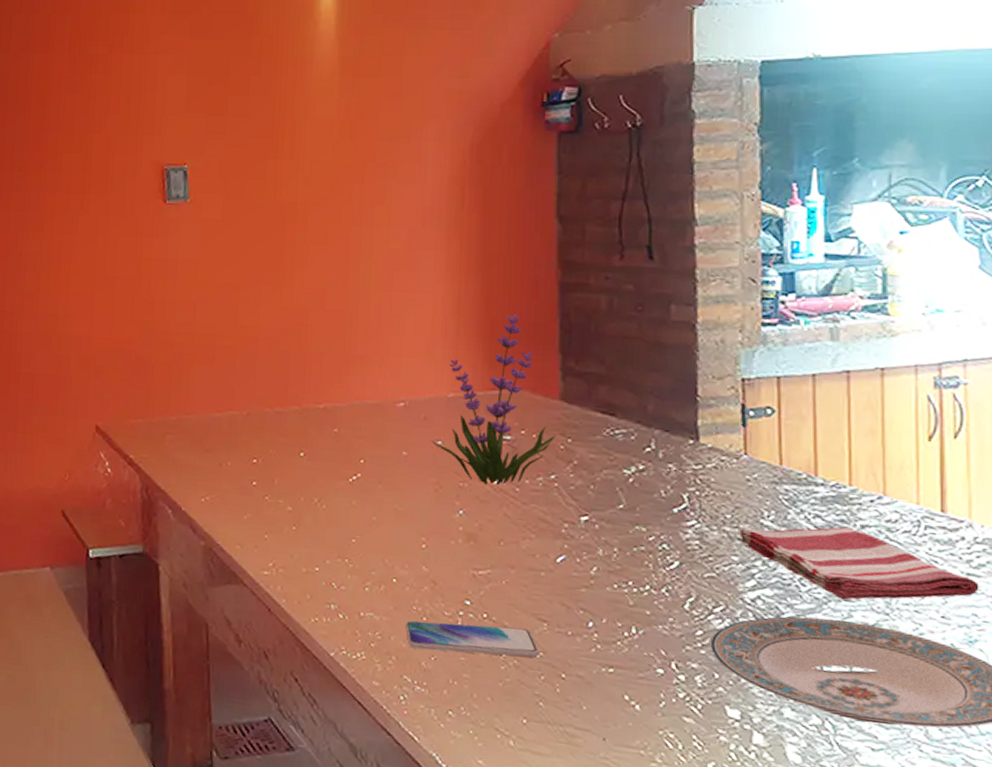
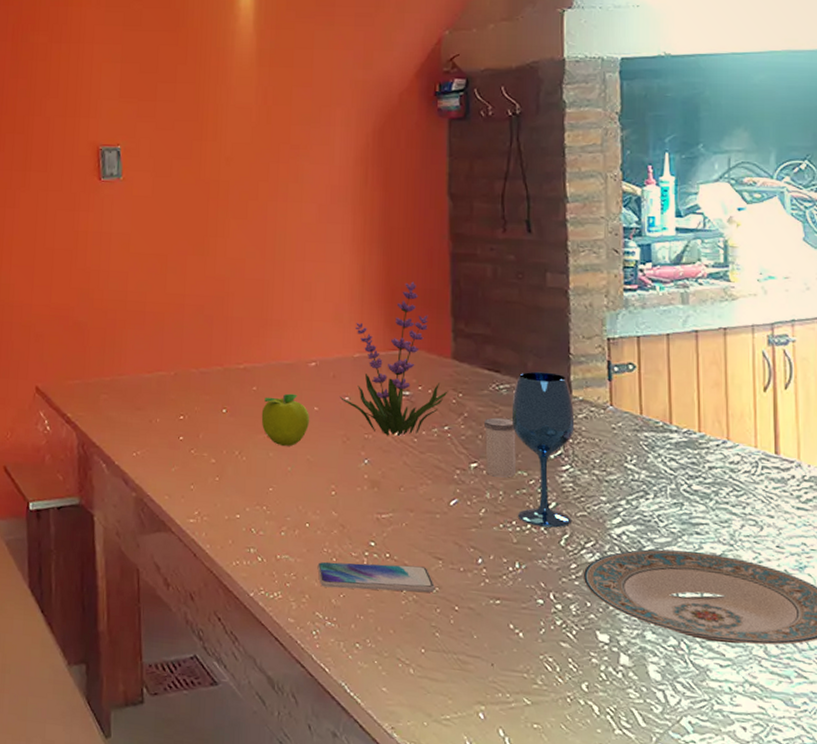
fruit: none [343,436,398,494] -> present [261,393,310,446]
salt shaker: none [597,465,634,533] -> present [484,417,516,478]
wineglass: none [628,415,703,590] -> present [511,371,575,528]
dish towel: present [739,526,980,600] -> none [607,468,807,534]

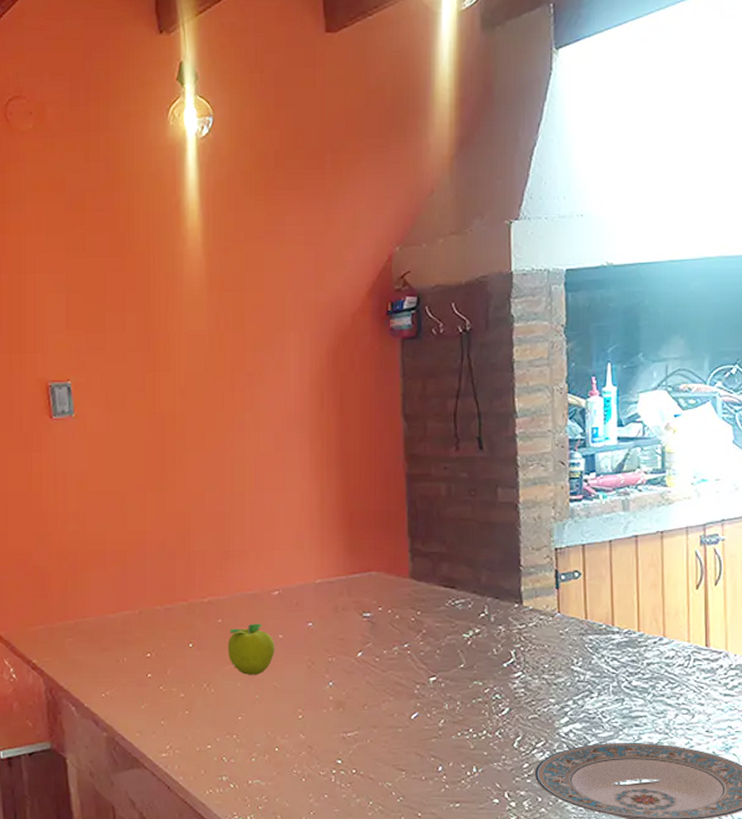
smartphone: present [317,561,435,592] -> none [288,779,399,807]
plant: present [339,281,448,436] -> none [303,504,407,658]
salt shaker: present [484,417,516,478] -> none [442,632,472,689]
wineglass: present [511,371,575,528] -> none [467,585,526,732]

